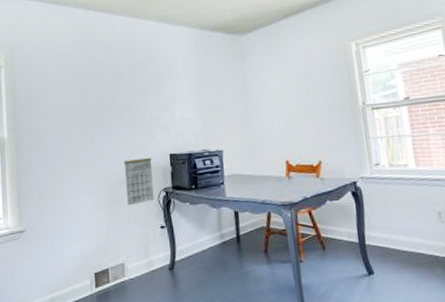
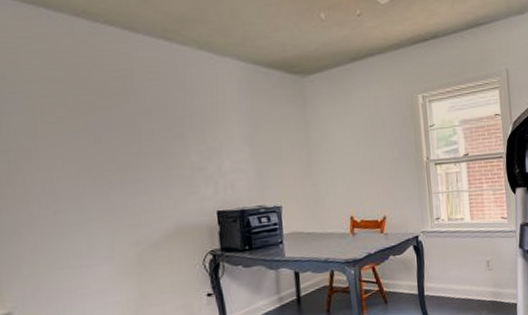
calendar: present [124,157,154,206] -> none [156,215,198,273]

